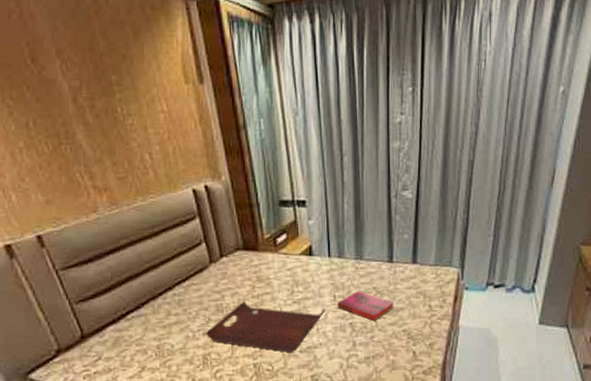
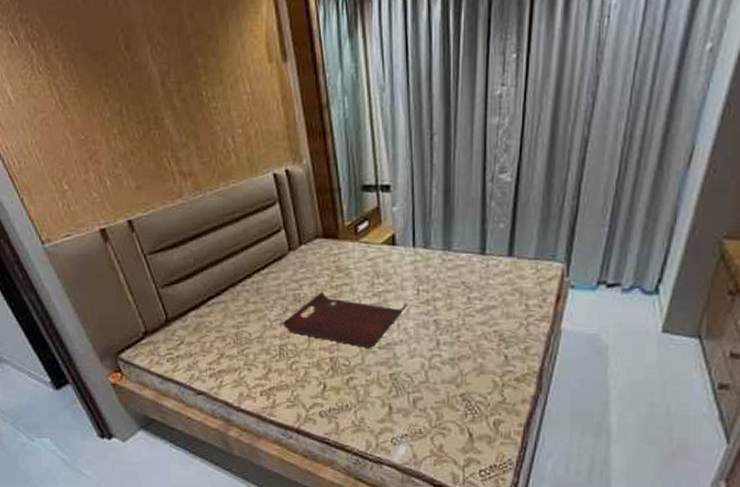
hardback book: present [337,291,393,322] -> none [421,285,484,320]

